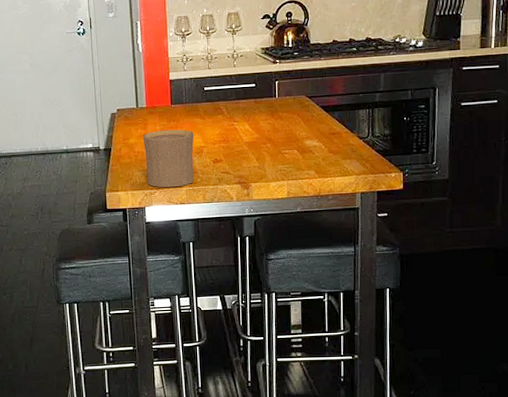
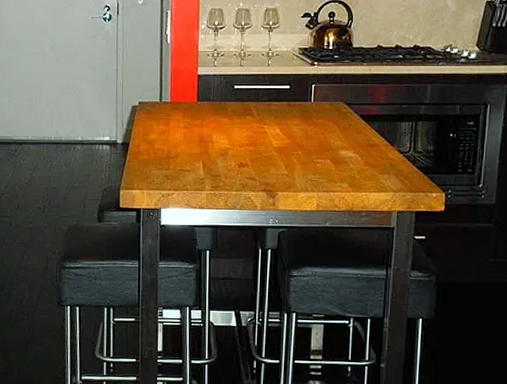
cup: present [143,129,194,188] -> none [164,127,220,190]

